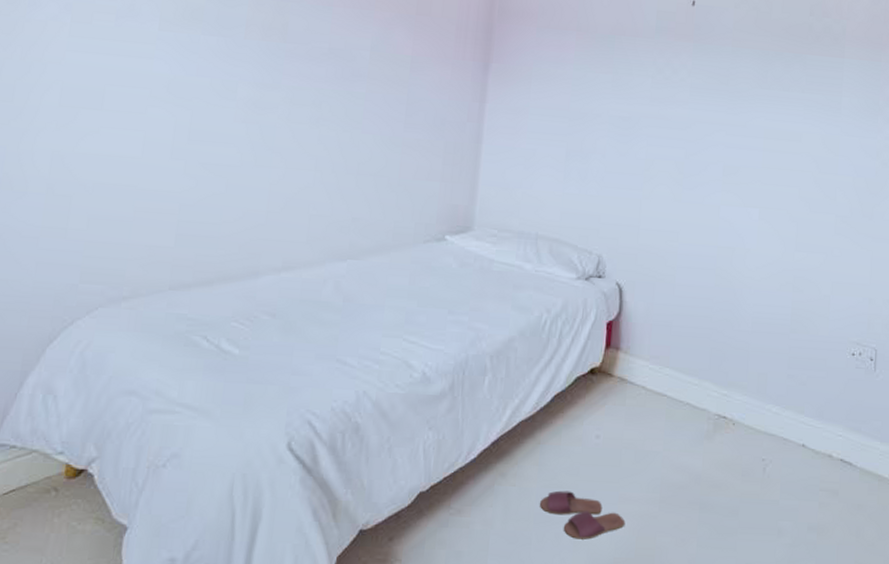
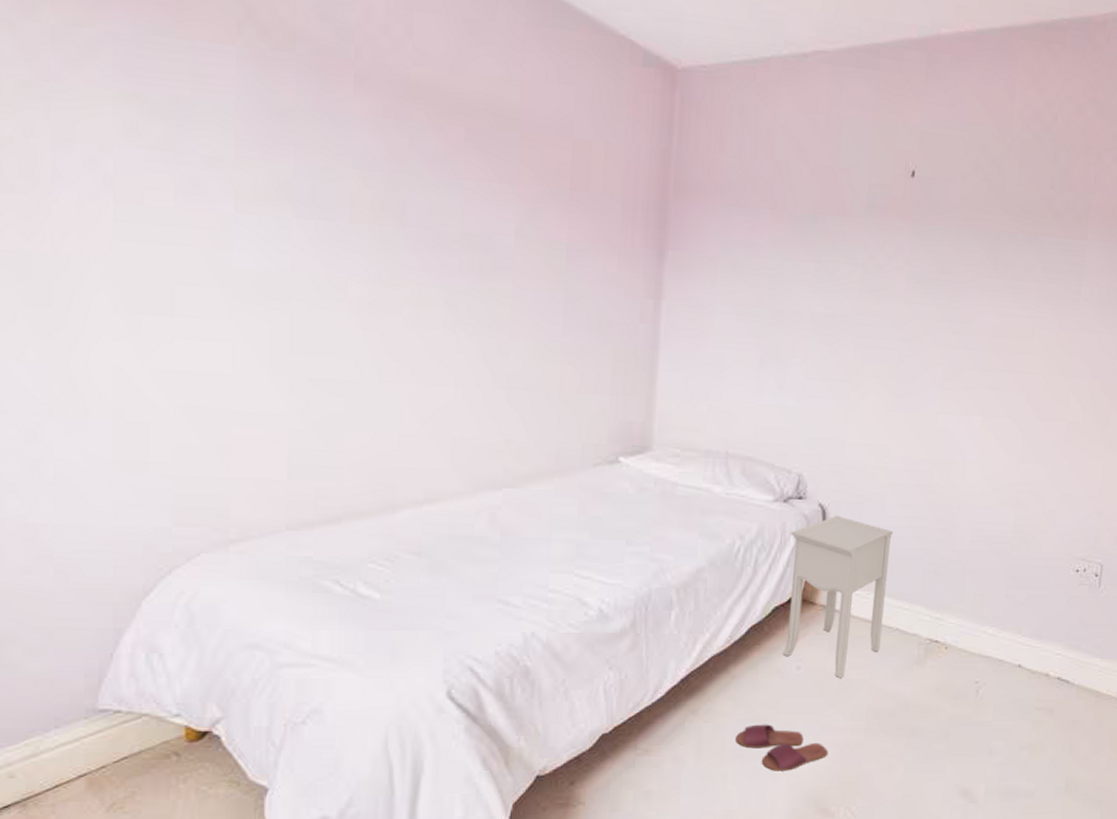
nightstand: none [583,293,682,450] -> present [782,515,893,679]

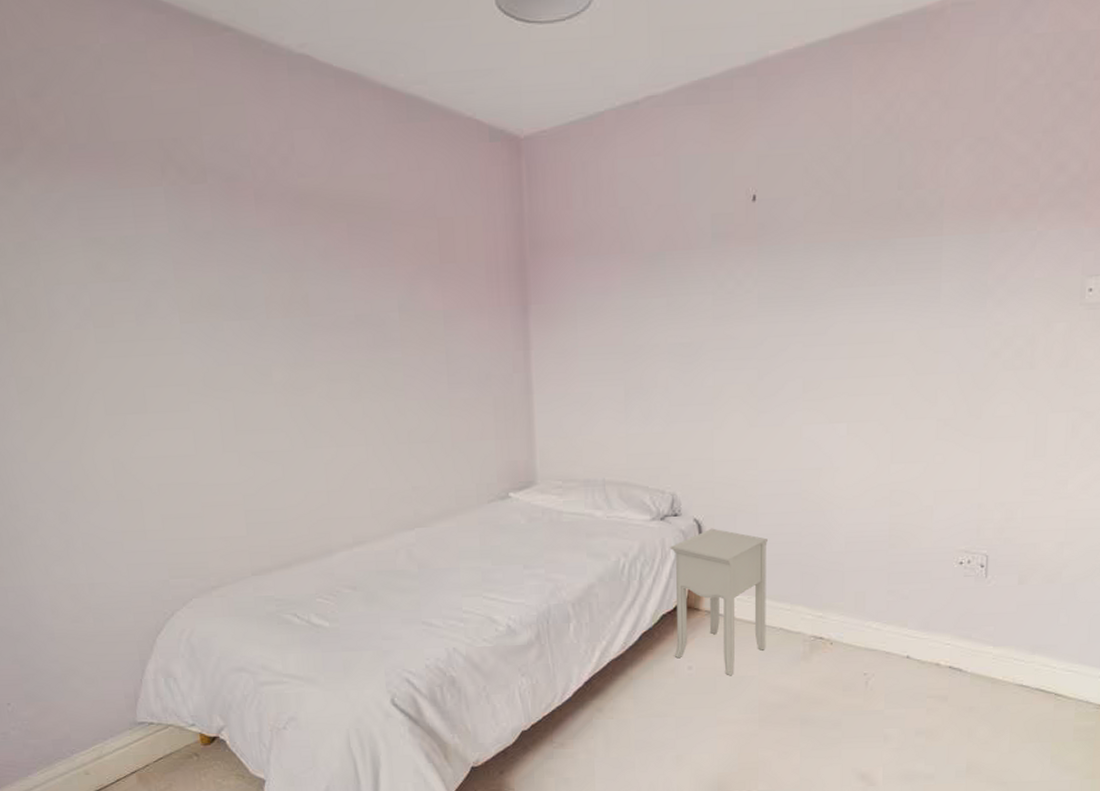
slippers: present [736,724,829,771] -> none [639,718,726,760]

